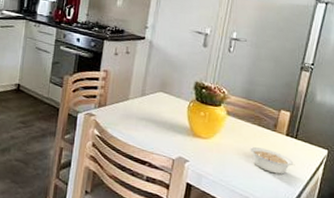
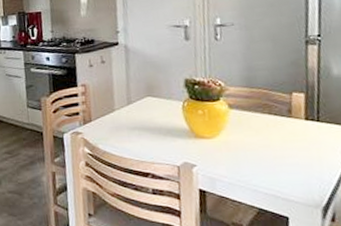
legume: present [250,147,295,174] -> none [265,138,325,165]

